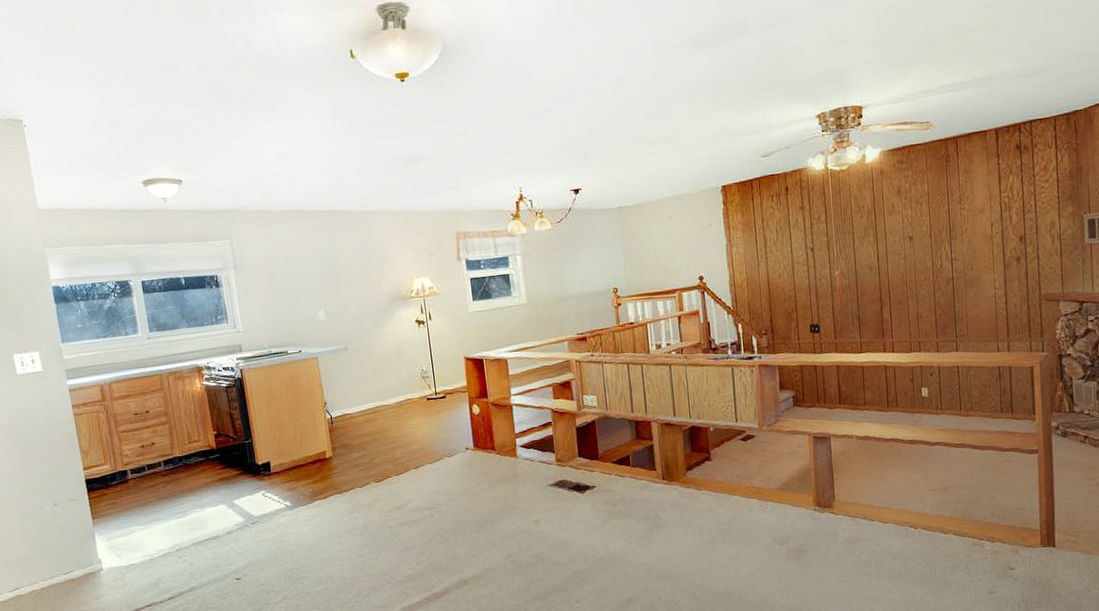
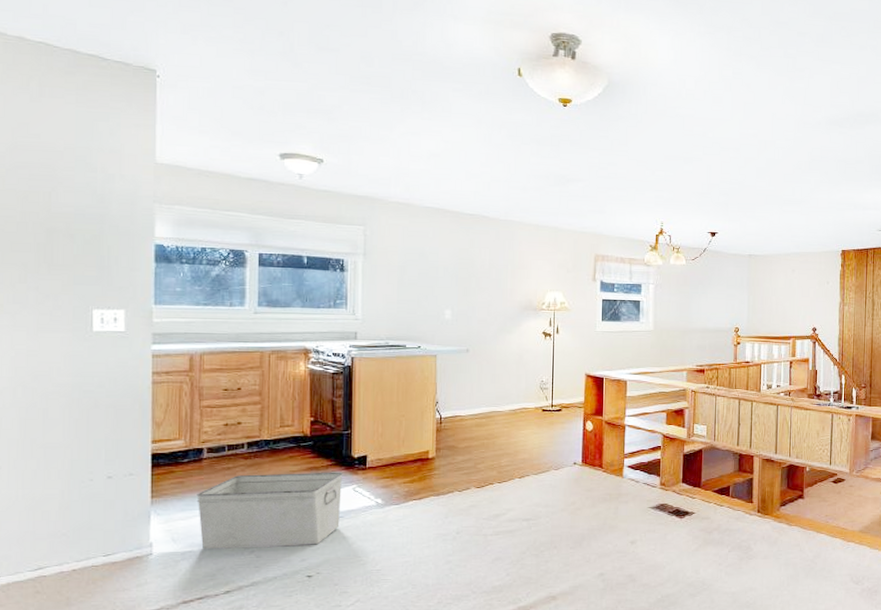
storage bin: none [129,479,257,561] -> present [196,472,343,549]

